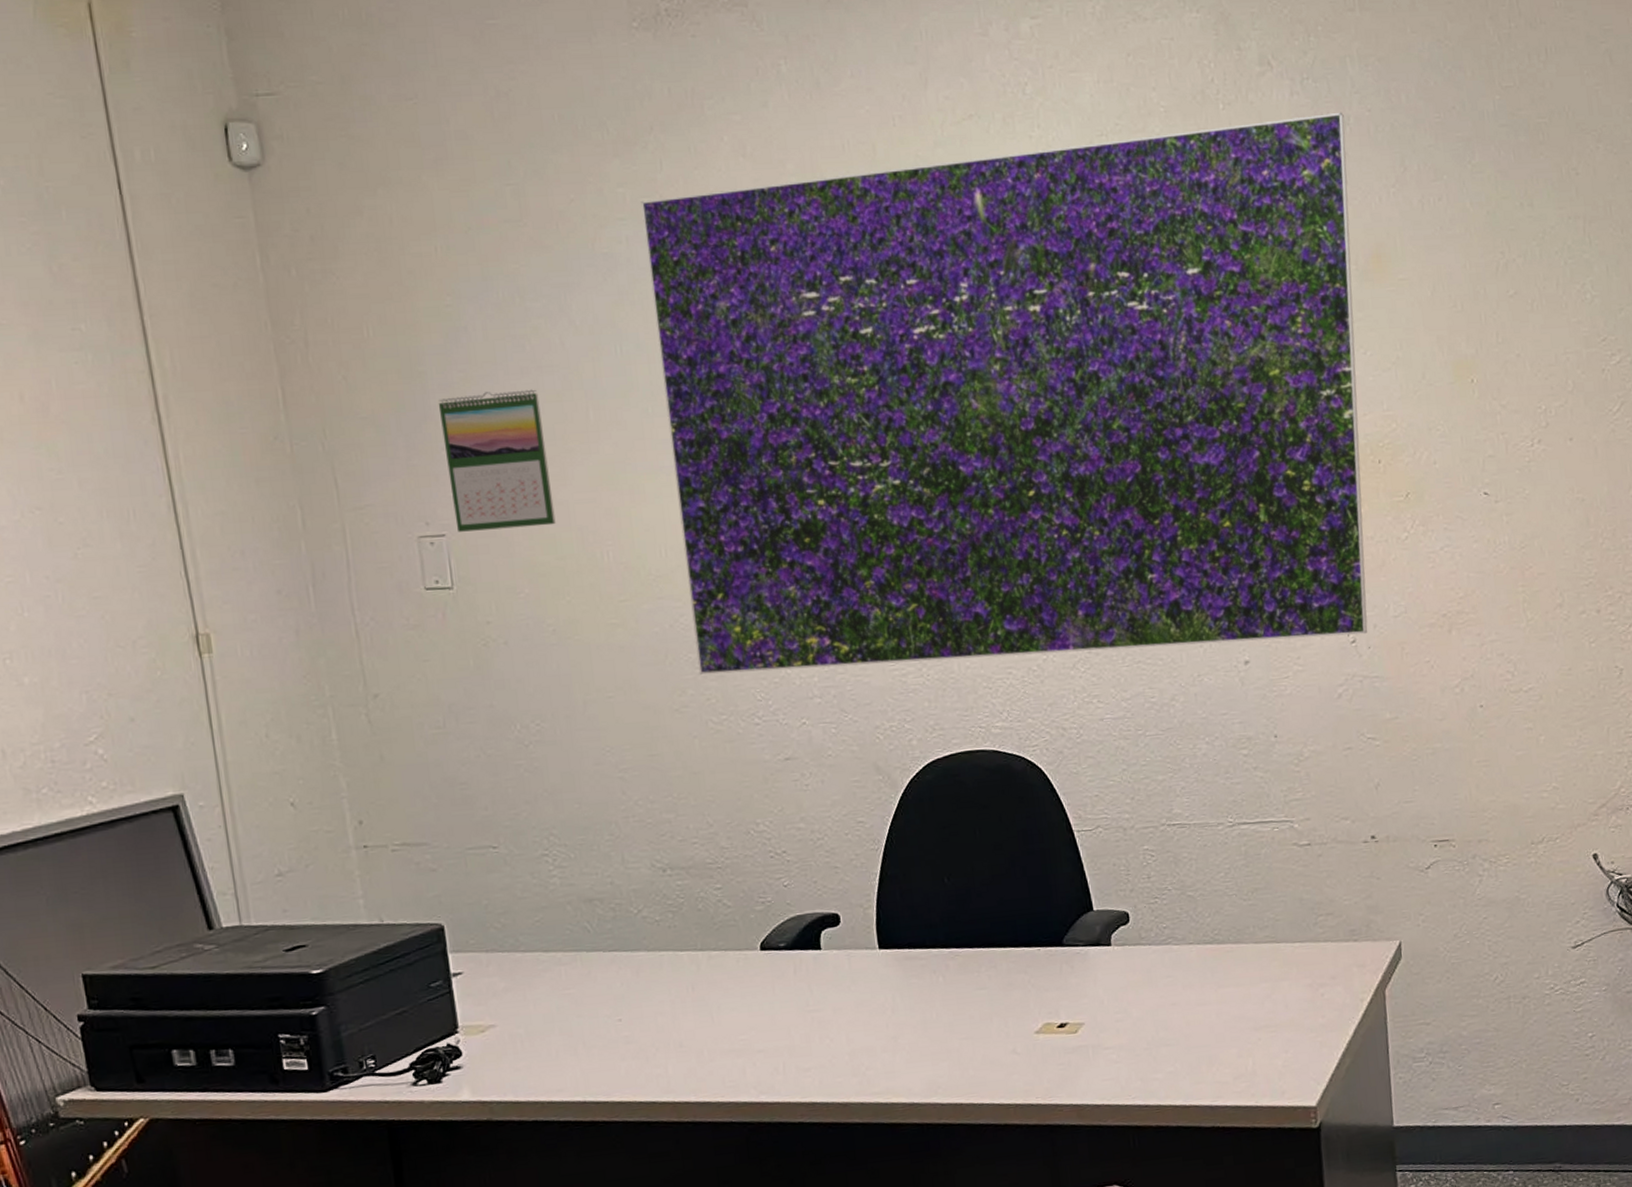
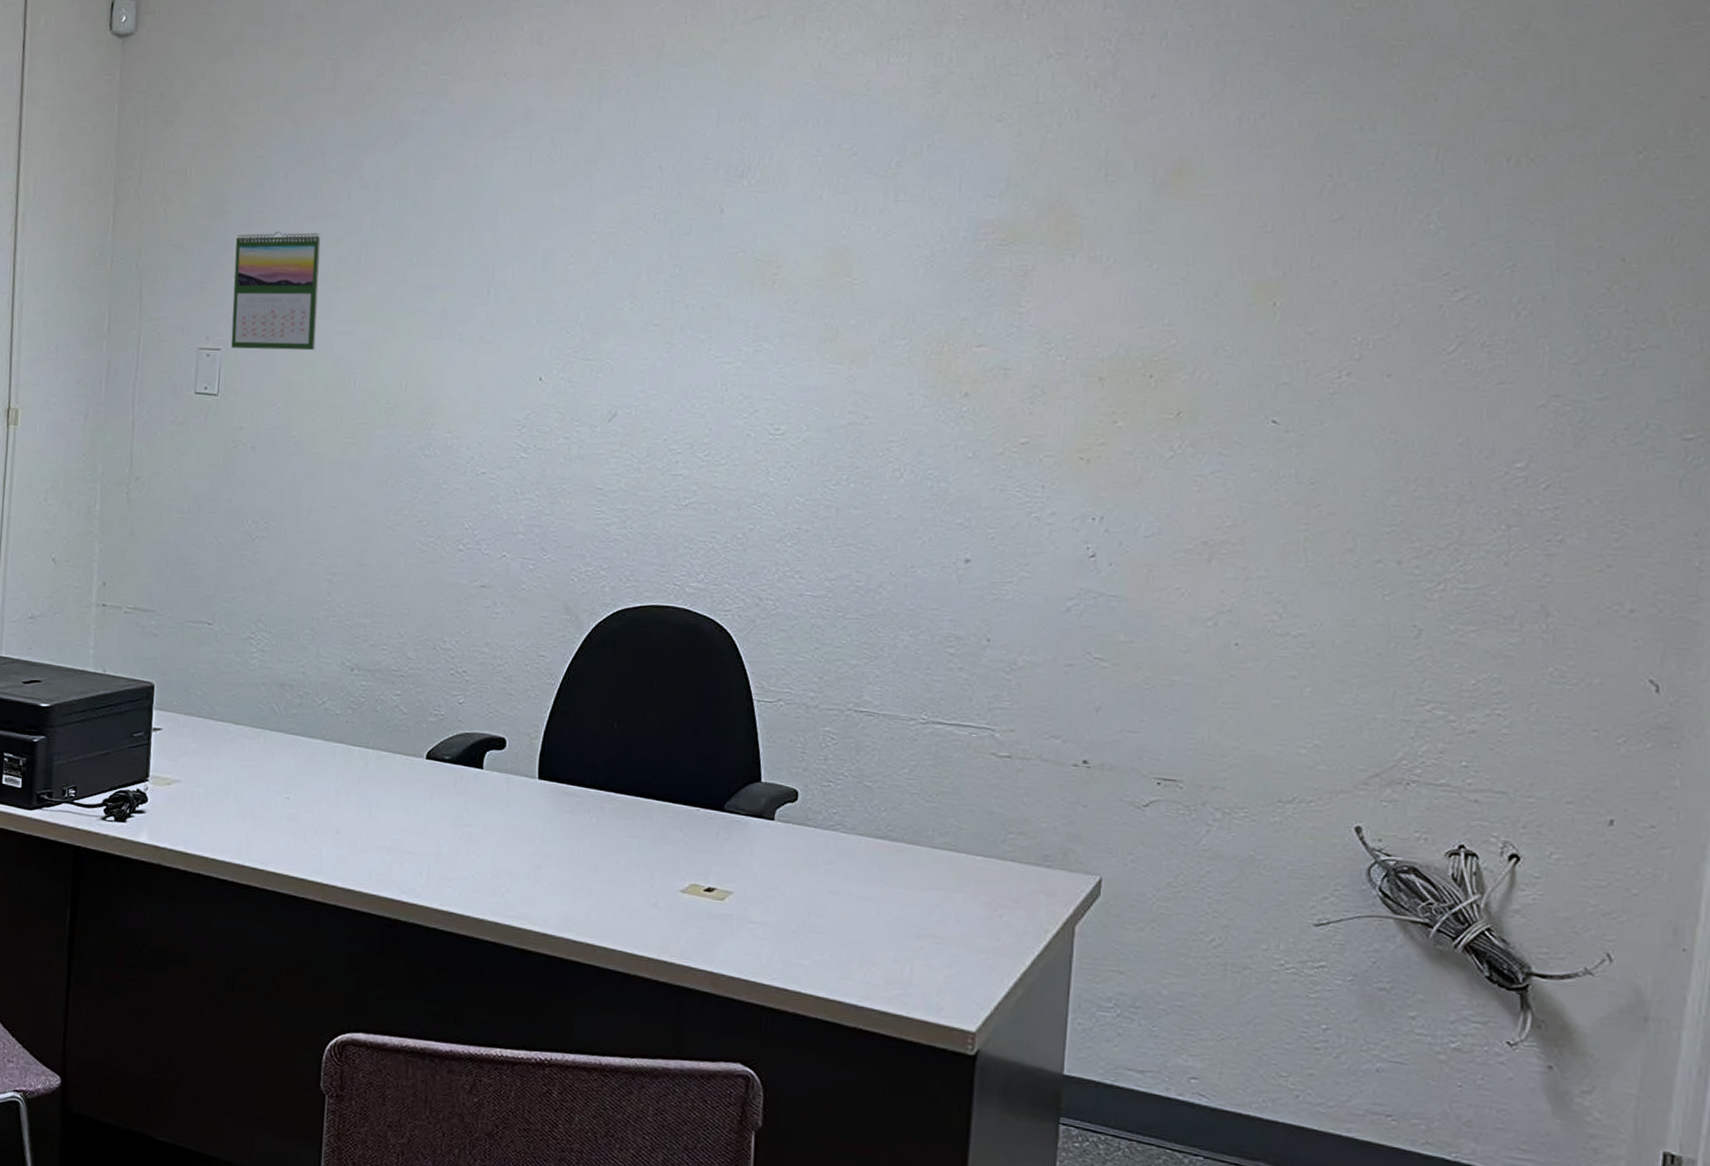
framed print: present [640,112,1368,675] -> none [416,26,1162,551]

